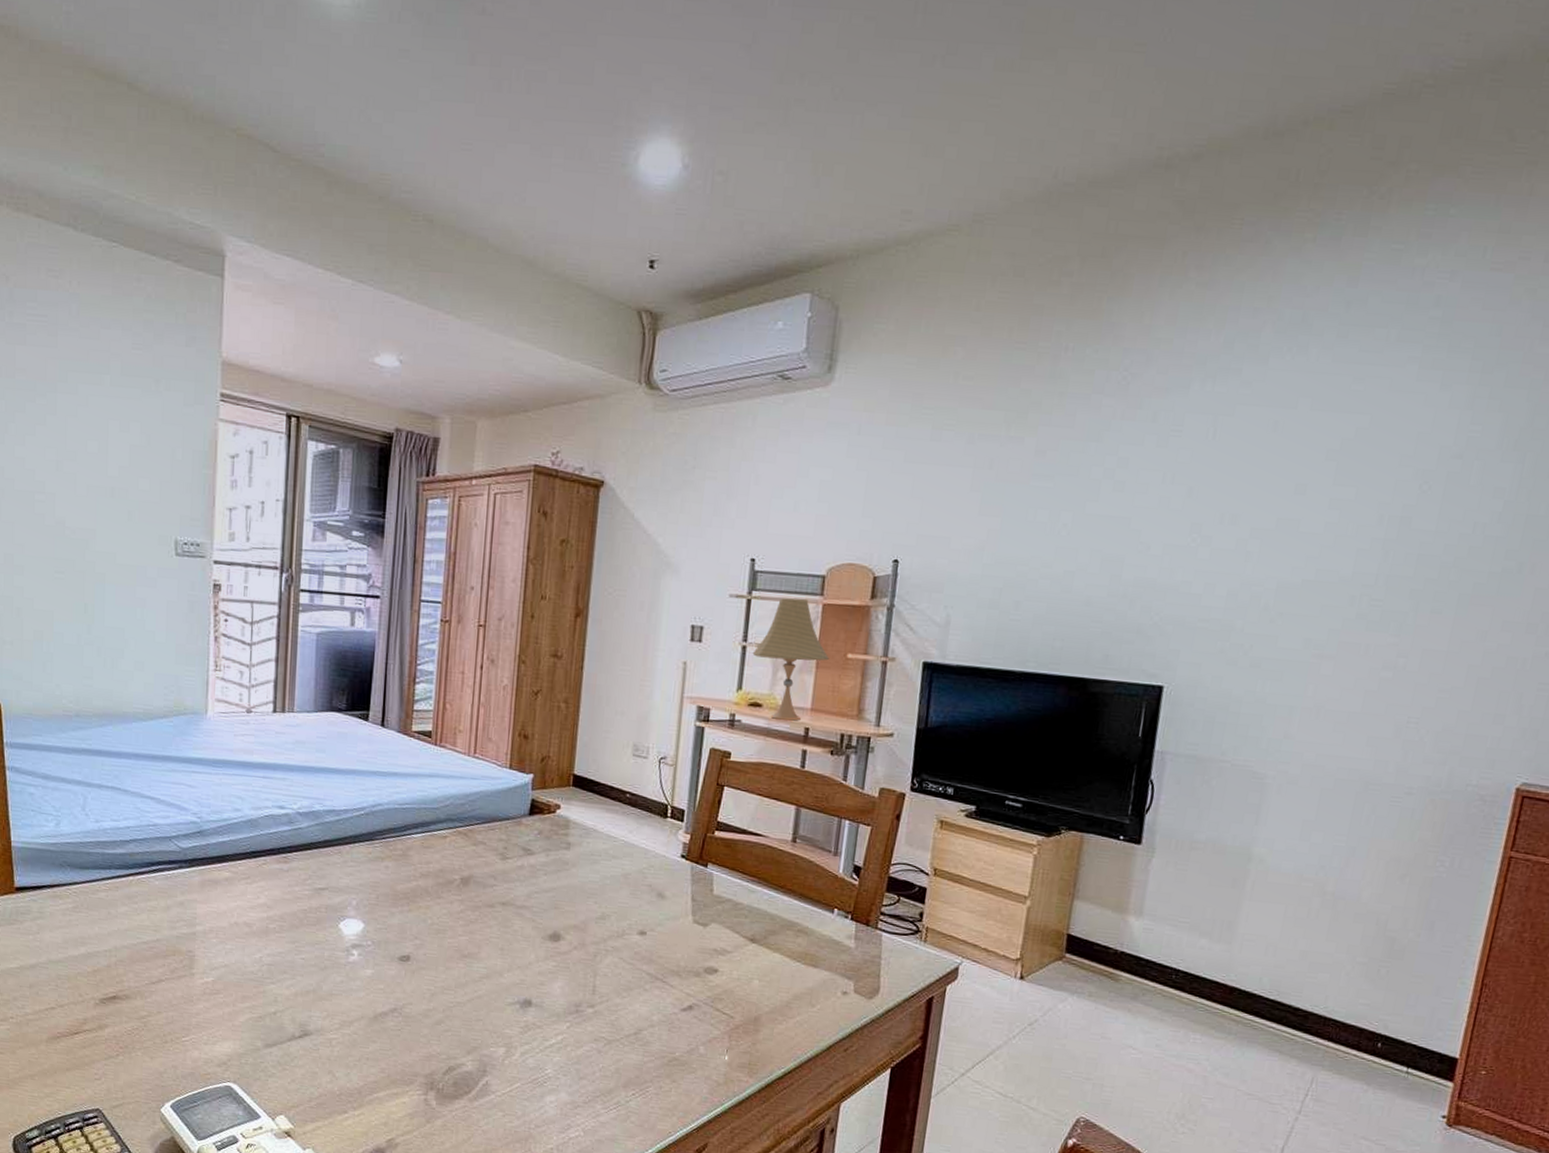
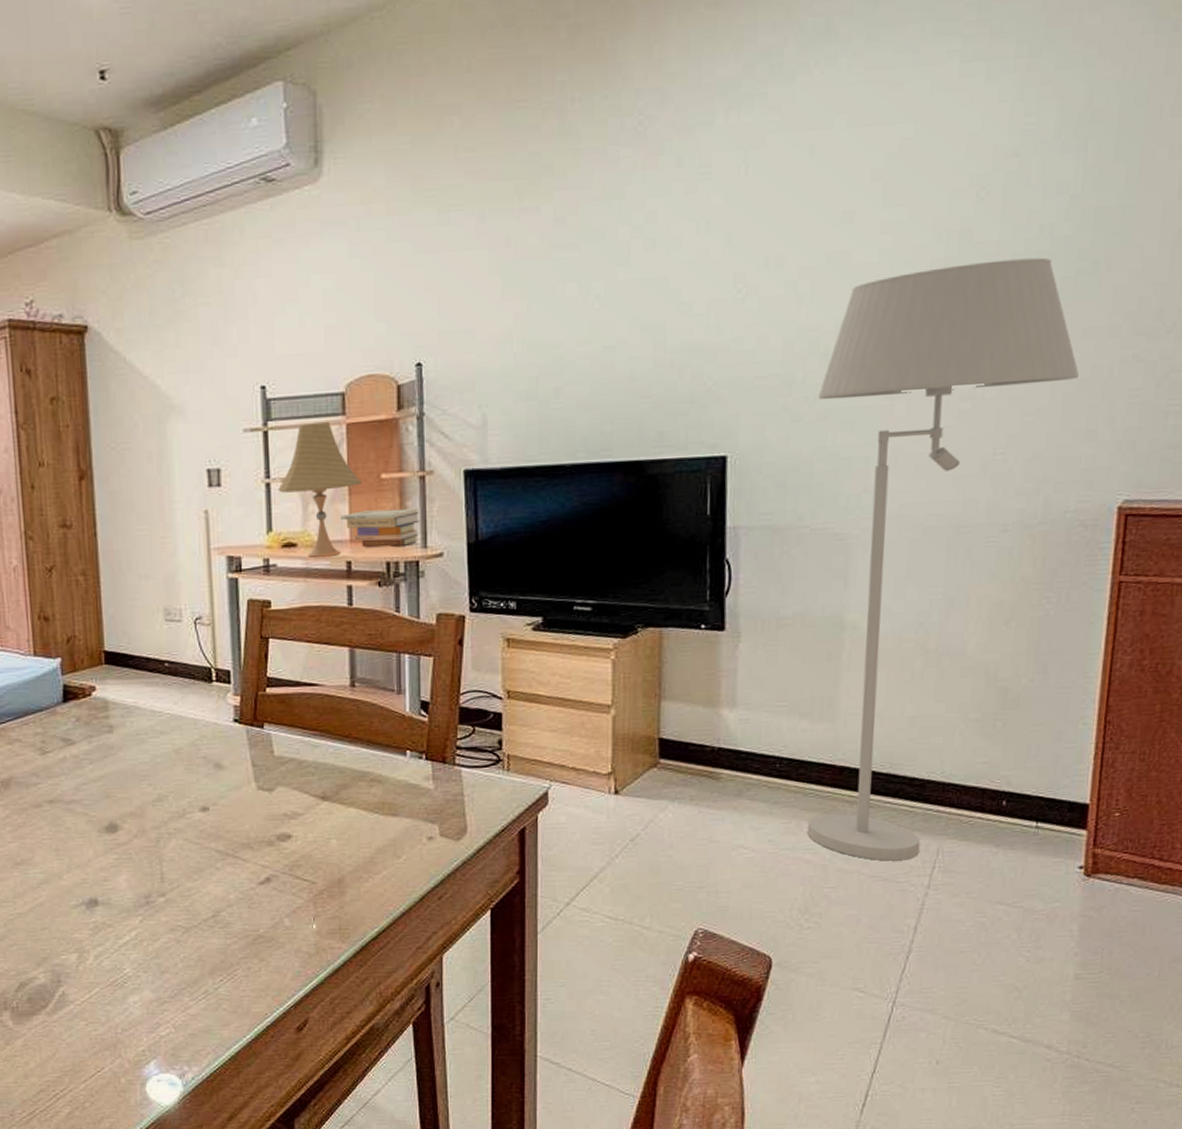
books: none [805,684,877,722] -> present [341,508,419,548]
floor lamp: none [1192,547,1494,1084] -> present [807,257,1079,861]

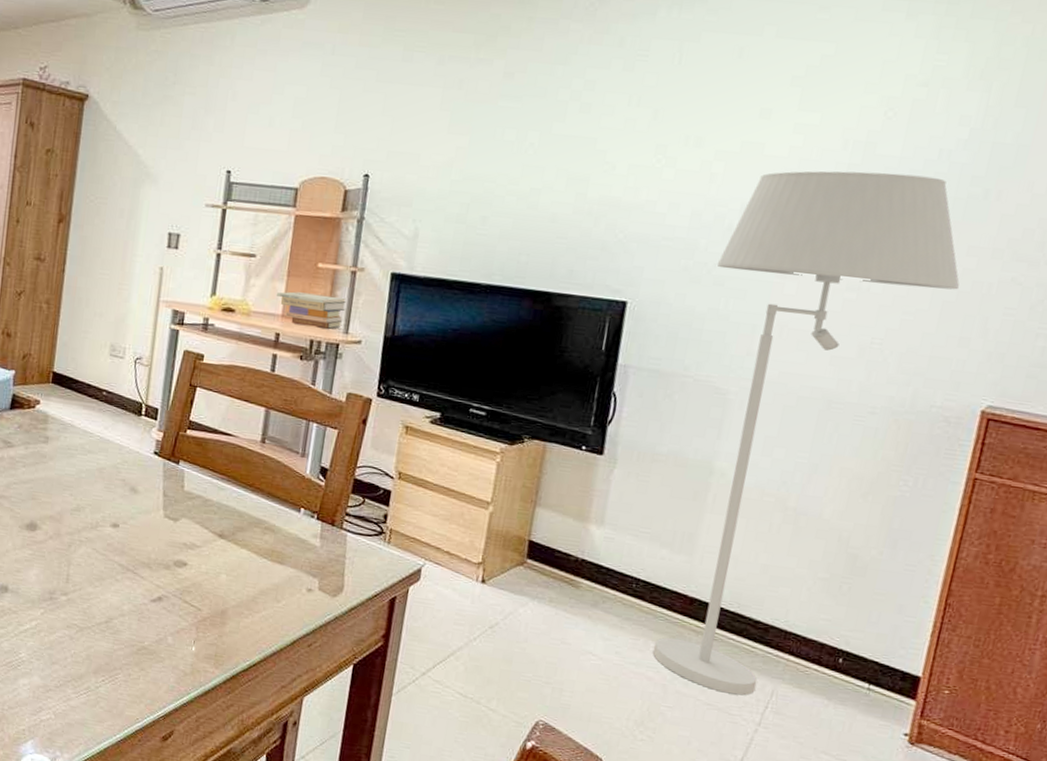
desk lamp: present [278,422,362,557] -> none [226,208,300,327]

